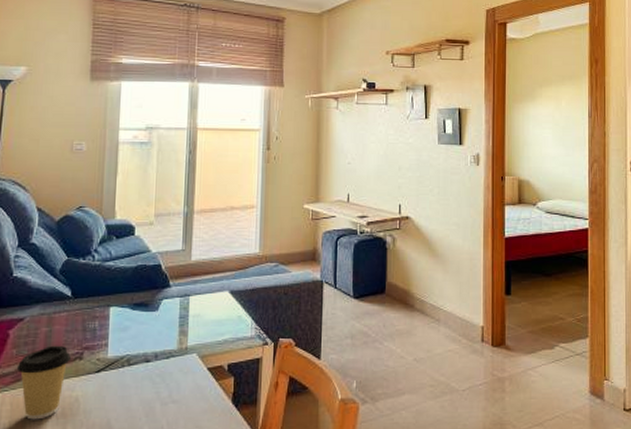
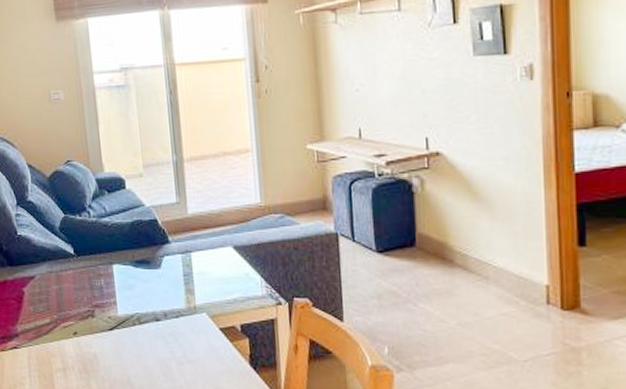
coffee cup: present [16,345,72,420] -> none [36,303,85,374]

